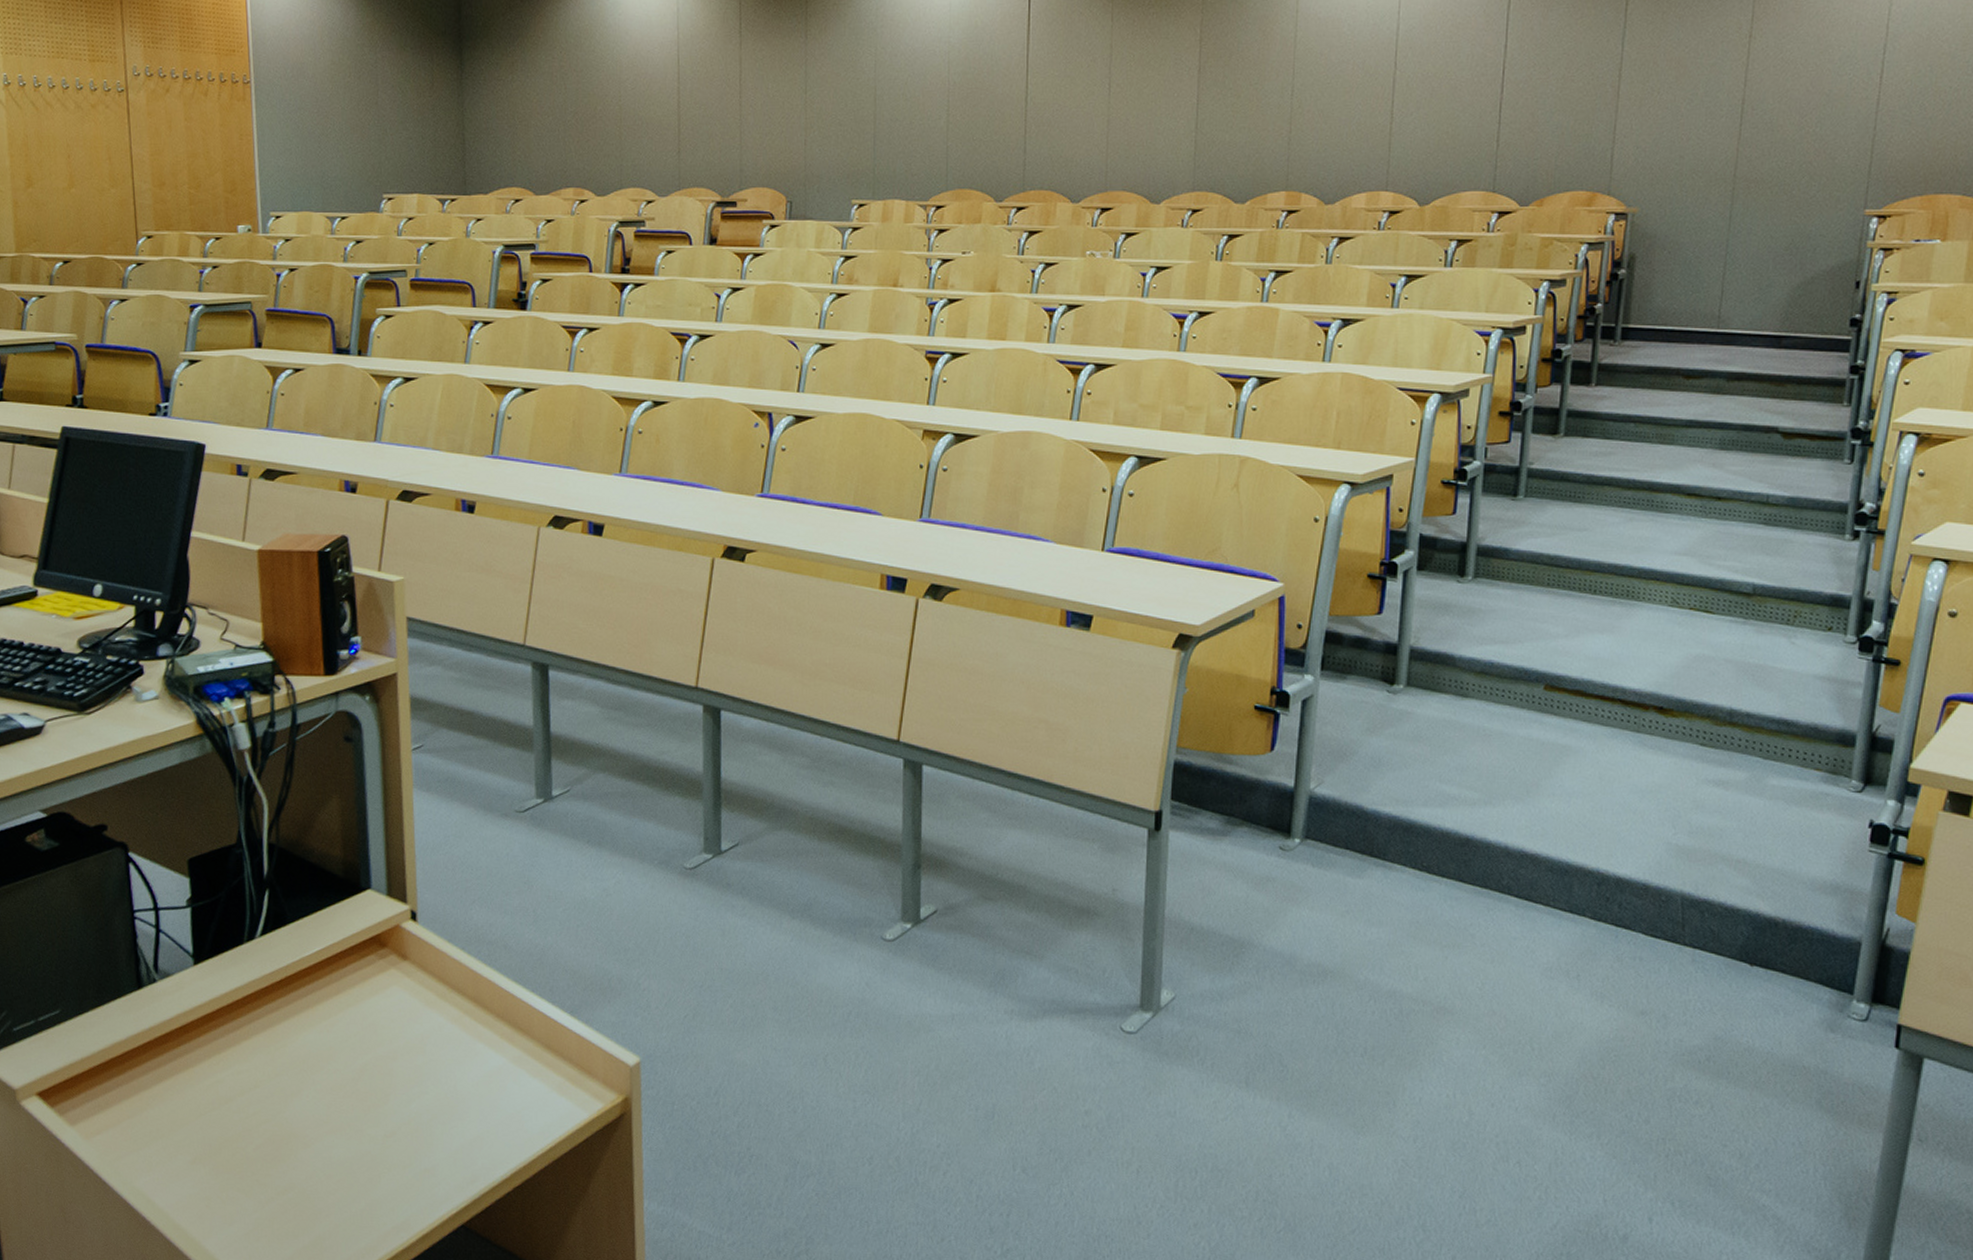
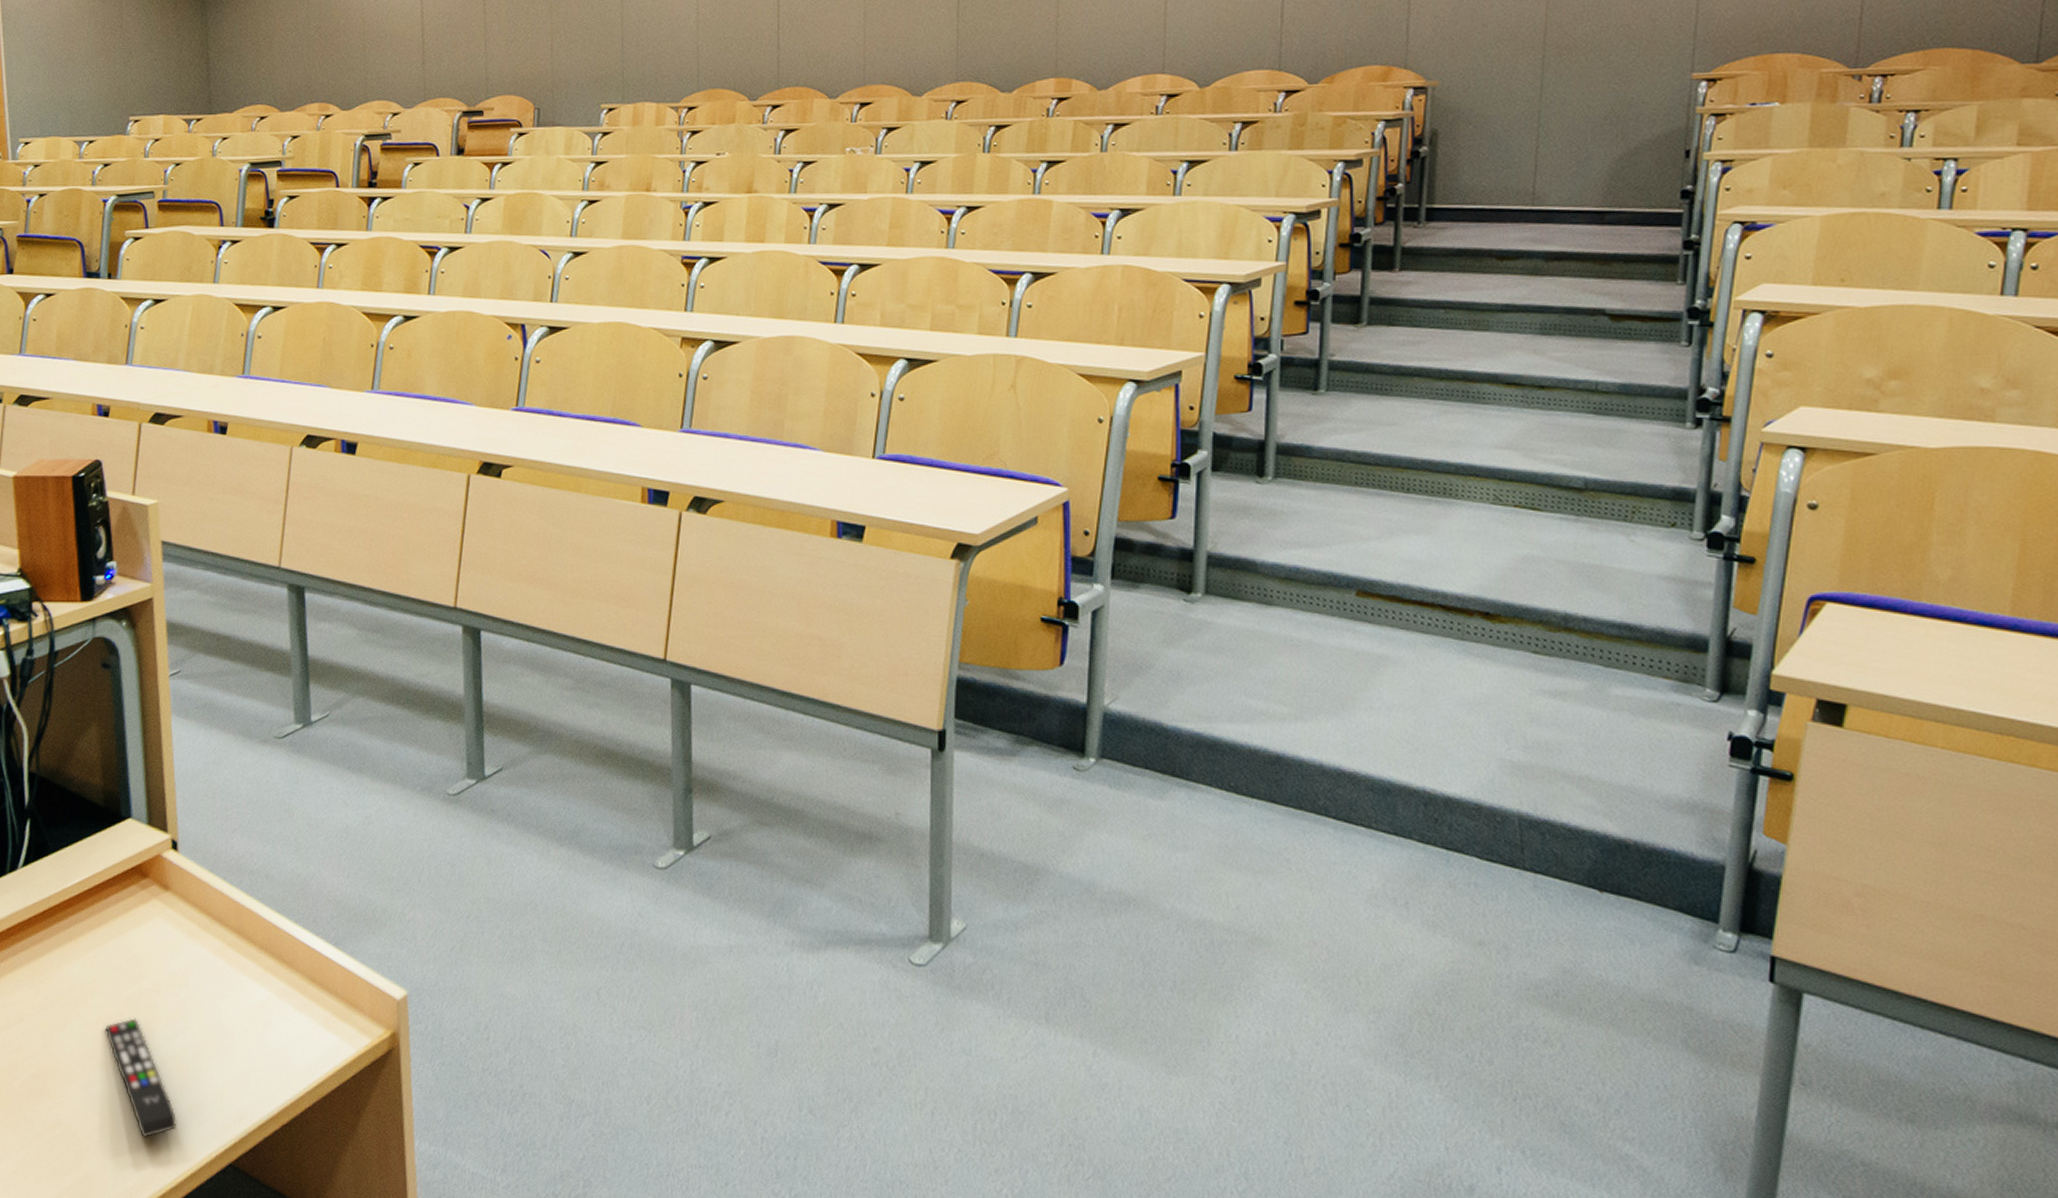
remote control: none [340,1084,410,1201] -> present [105,1018,177,1138]

